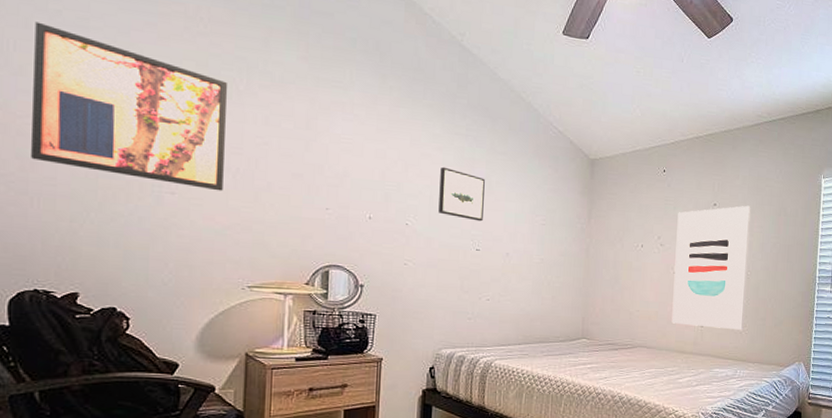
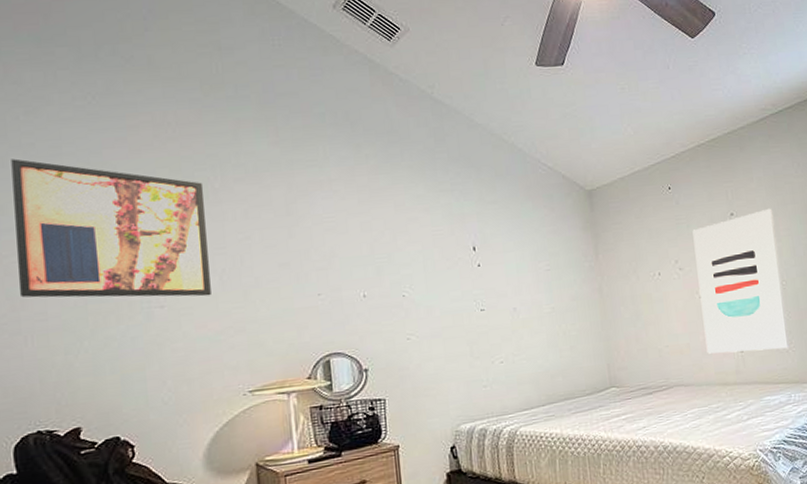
wall art: present [438,166,485,222] -> none [430,228,483,280]

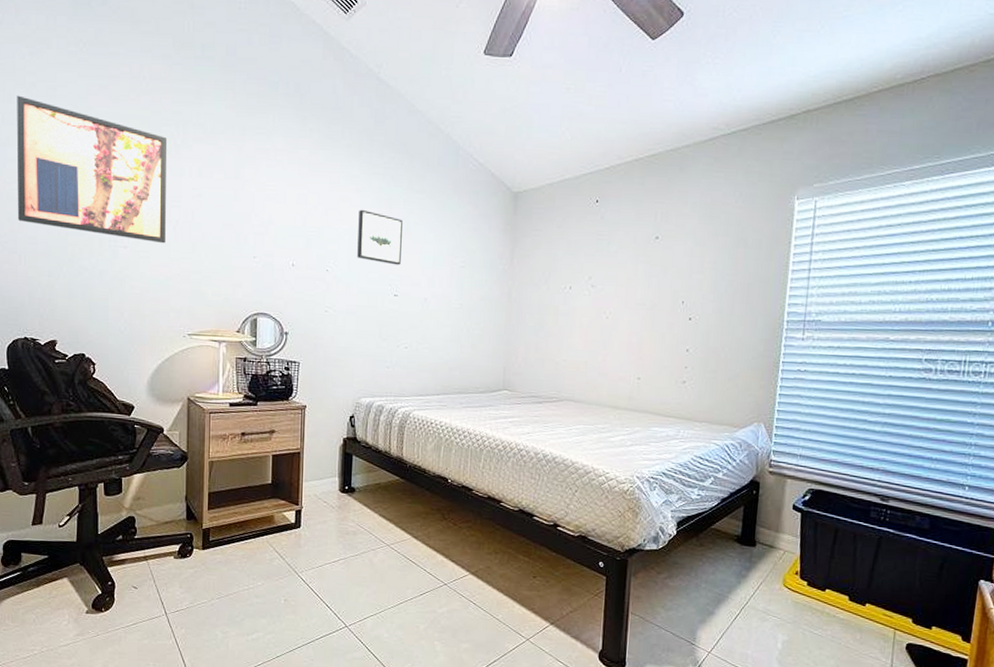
wall art: none [430,228,483,280] -> present [357,209,403,266]
wall art: present [692,208,790,354] -> none [603,237,702,384]

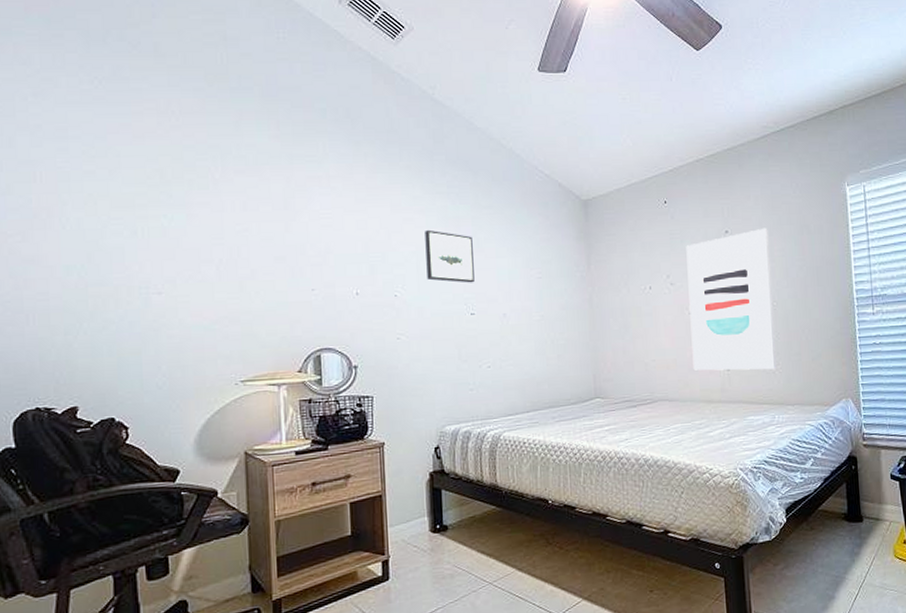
wall art: present [17,95,168,244] -> none [18,139,208,286]
wall art: none [603,237,702,384] -> present [686,228,777,371]

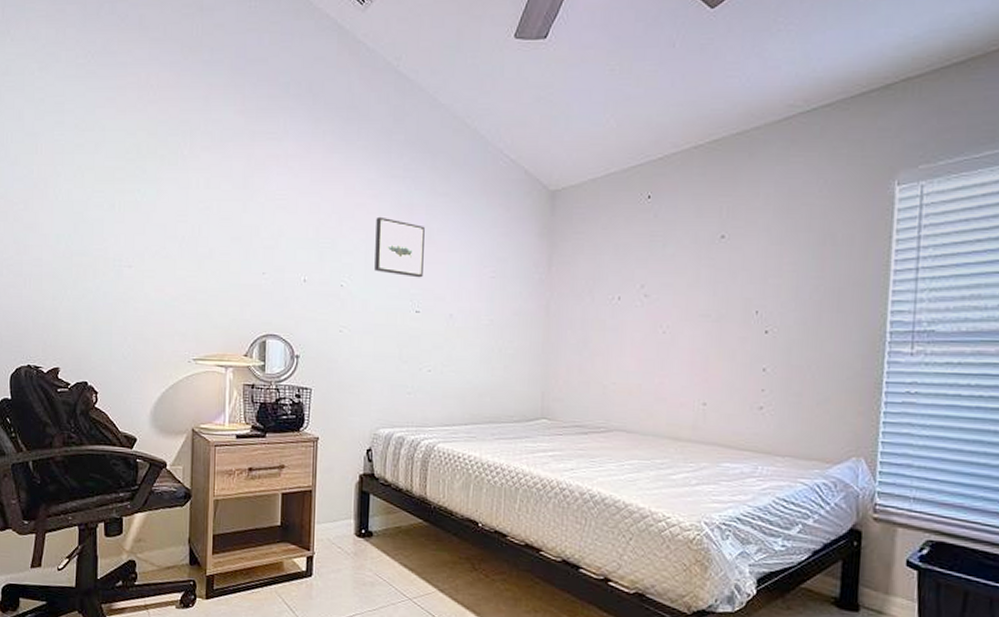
wall art: present [686,228,777,371] -> none [661,234,778,411]

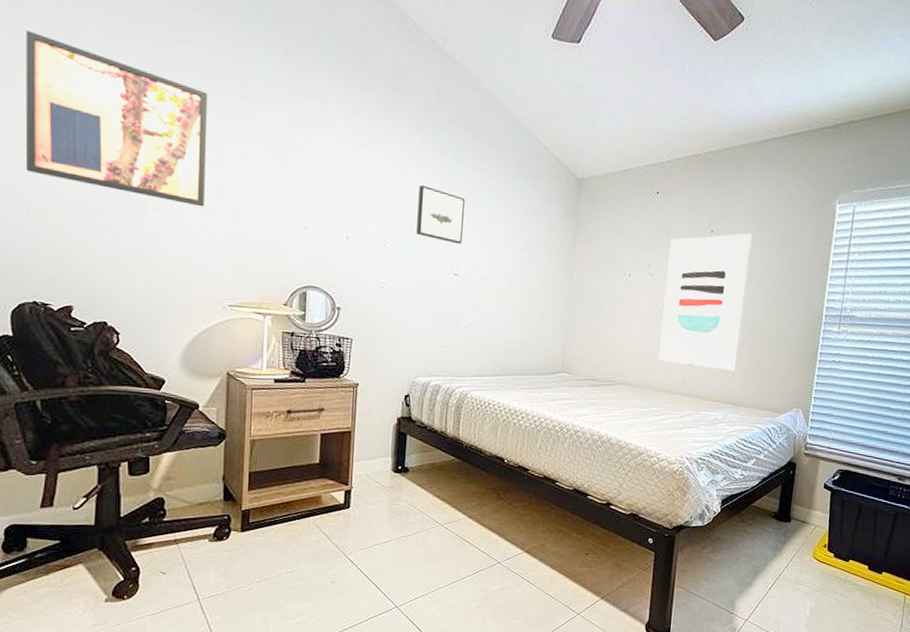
wall art: none [24,112,175,262] -> present [26,30,208,207]
wall art: none [661,234,778,411] -> present [658,233,753,371]

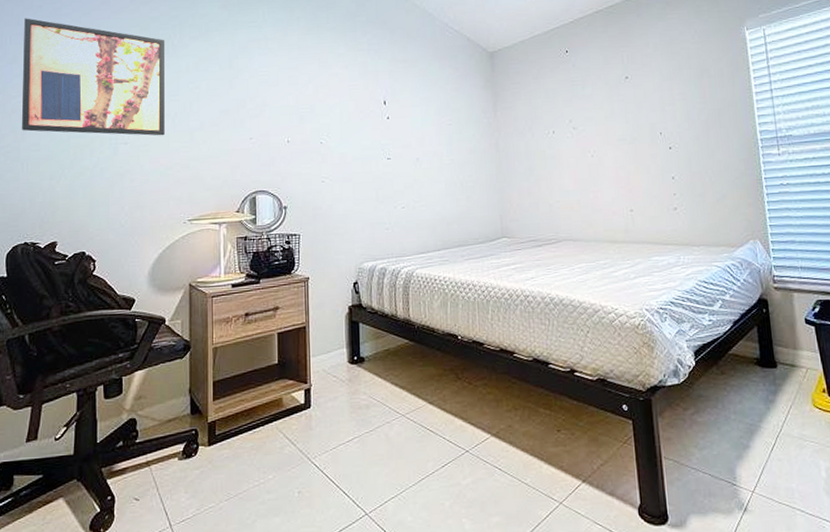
wall art: present [416,184,465,245] -> none [347,83,391,131]
wall art: present [658,233,753,371] -> none [587,72,680,212]

